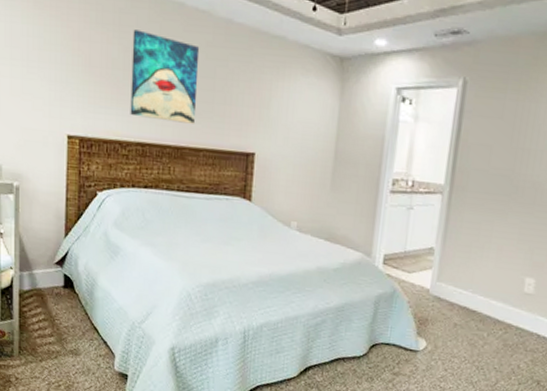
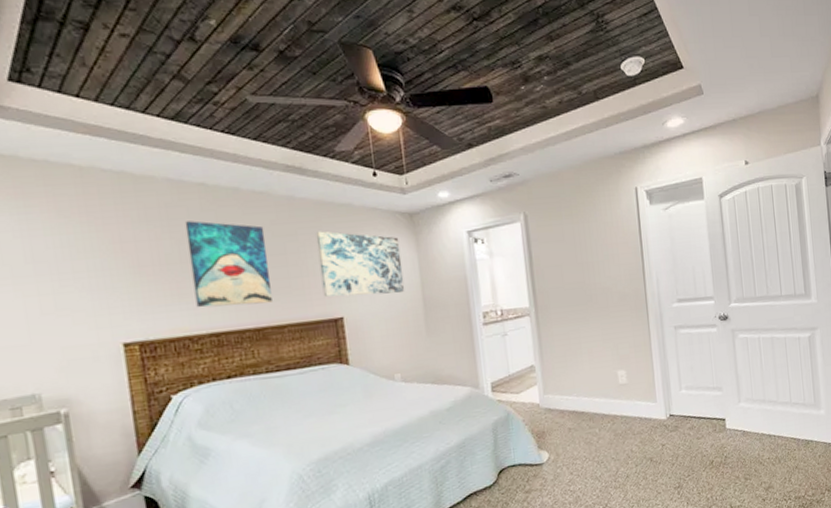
wall art: none [241,60,325,141] -> present [315,231,405,297]

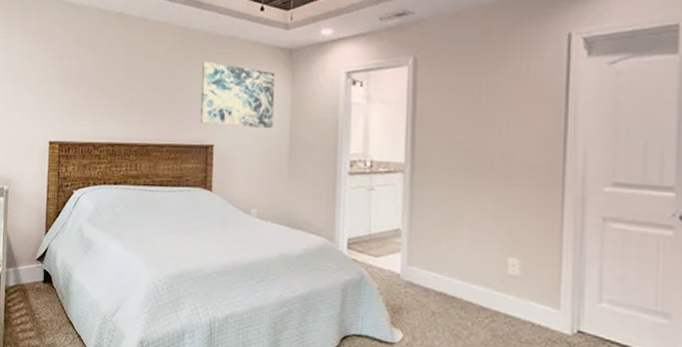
wall art: present [185,221,272,308] -> none [102,45,161,122]

